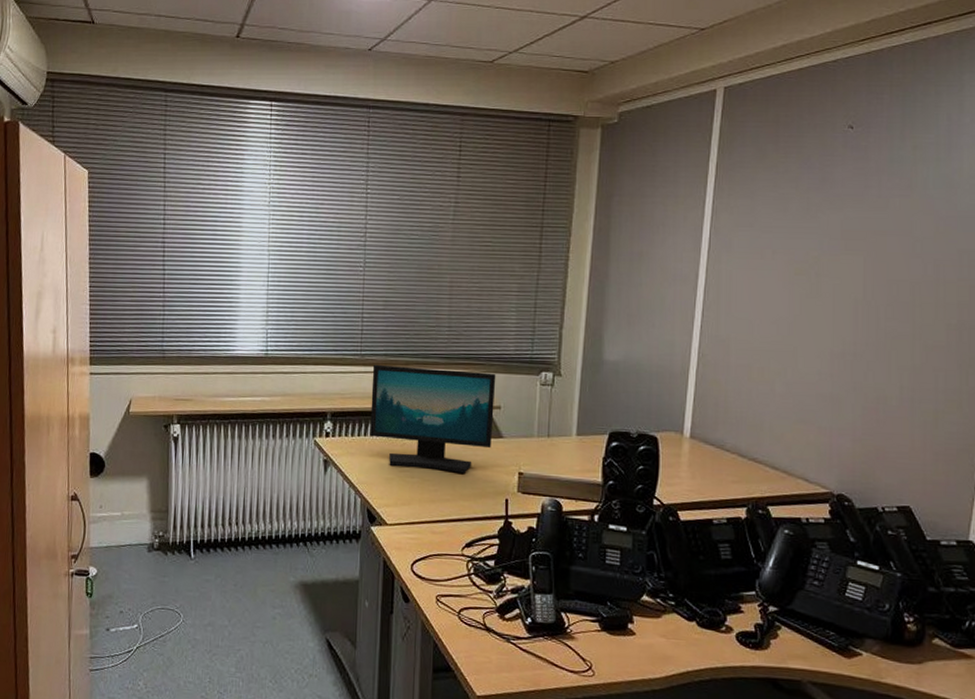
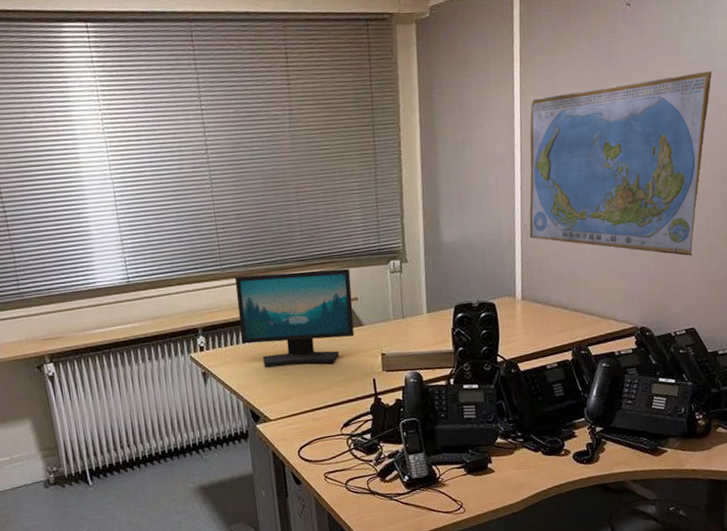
world map: none [707,207,953,419] -> present [529,70,712,256]

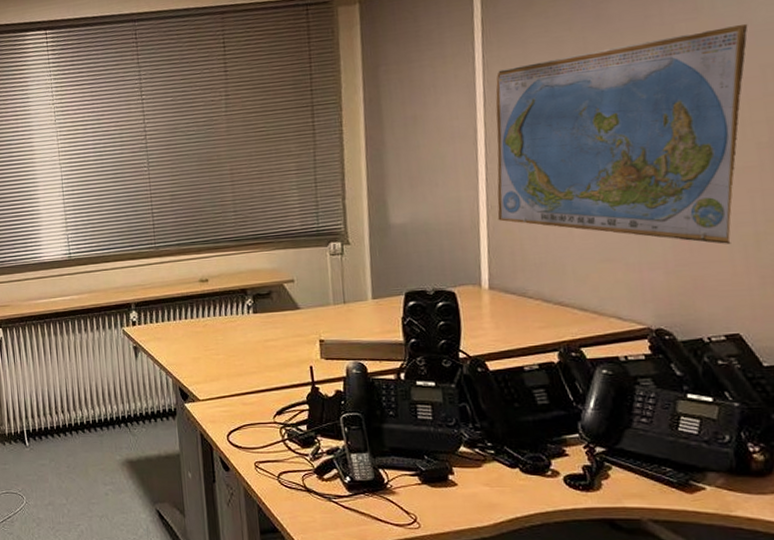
computer monitor: present [234,268,354,367] -> none [167,249,290,346]

